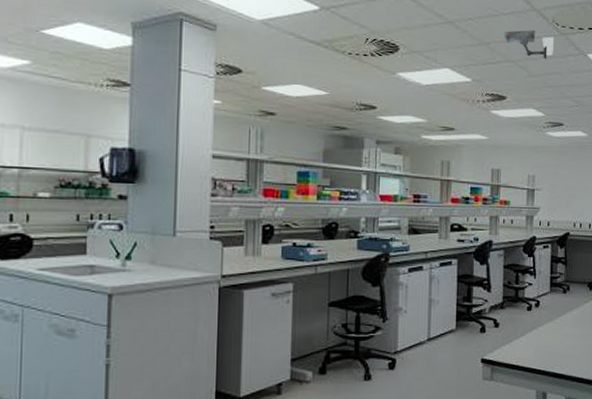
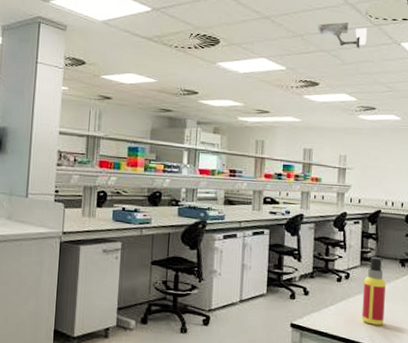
spray bottle: none [552,283,575,353] -> present [361,257,386,325]

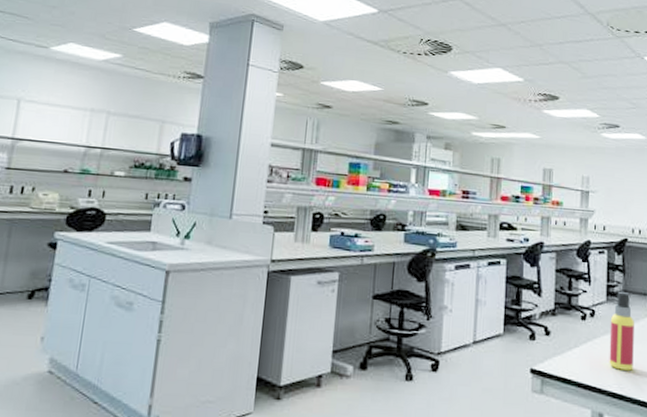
security camera: present [317,22,368,49] -> none [556,33,609,62]

